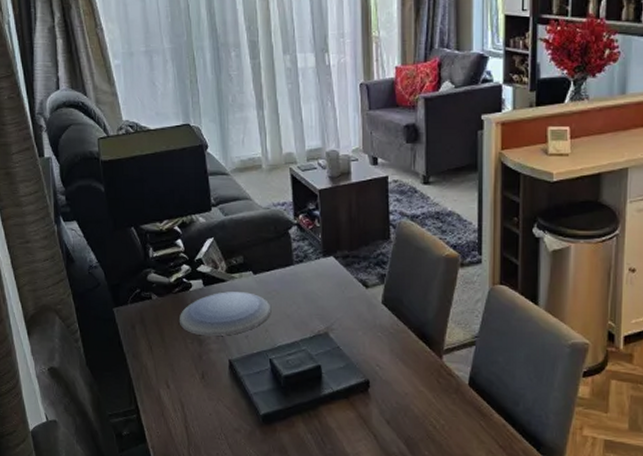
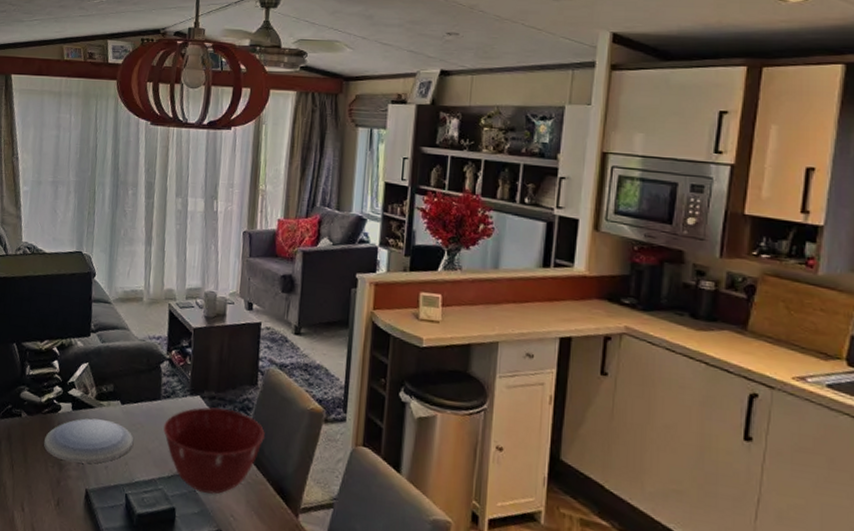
mixing bowl: none [300,266,402,348] -> present [163,407,265,494]

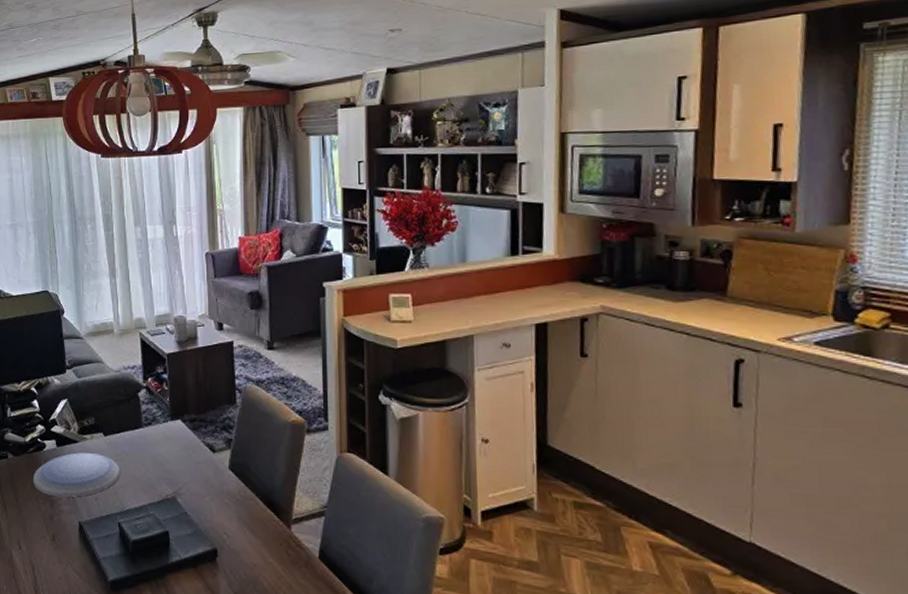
mixing bowl: present [163,407,265,494] -> none [149,429,249,514]

